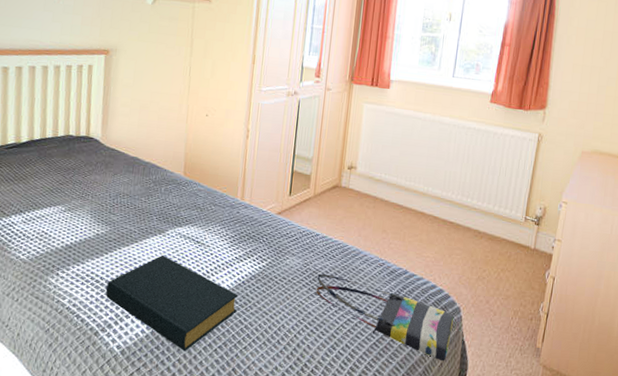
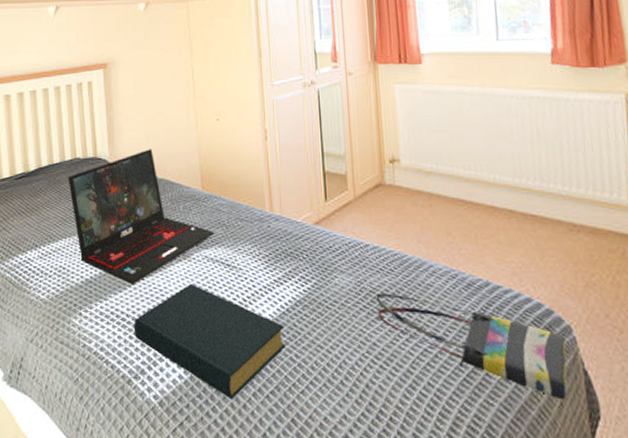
laptop: none [58,134,190,252] -> present [68,149,215,284]

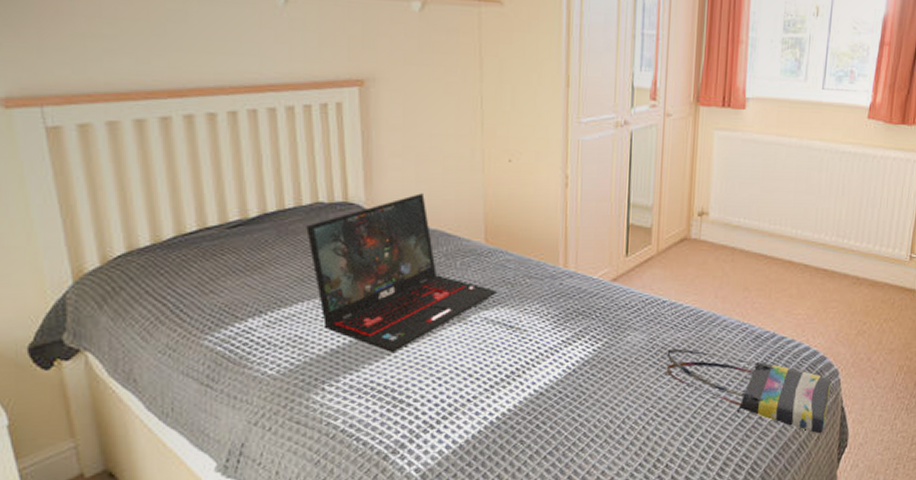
hardback book: present [133,283,285,400] -> none [392,348,569,465]

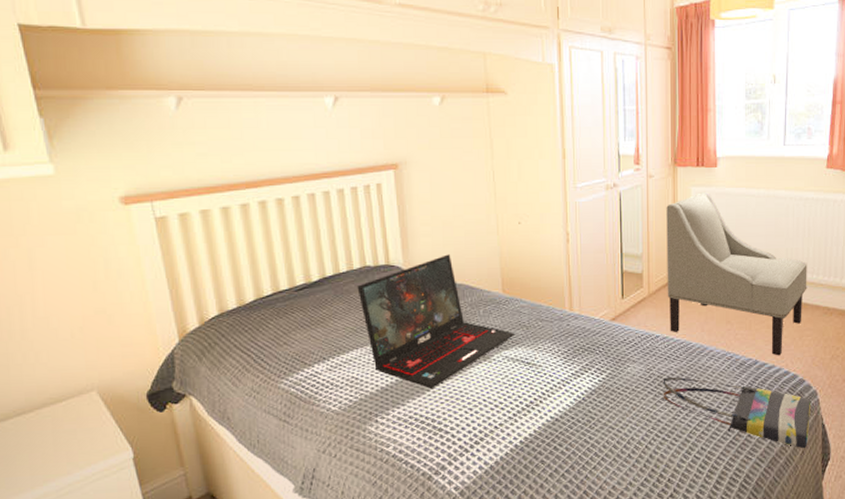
chair: none [678,137,839,329] -> present [666,192,807,356]

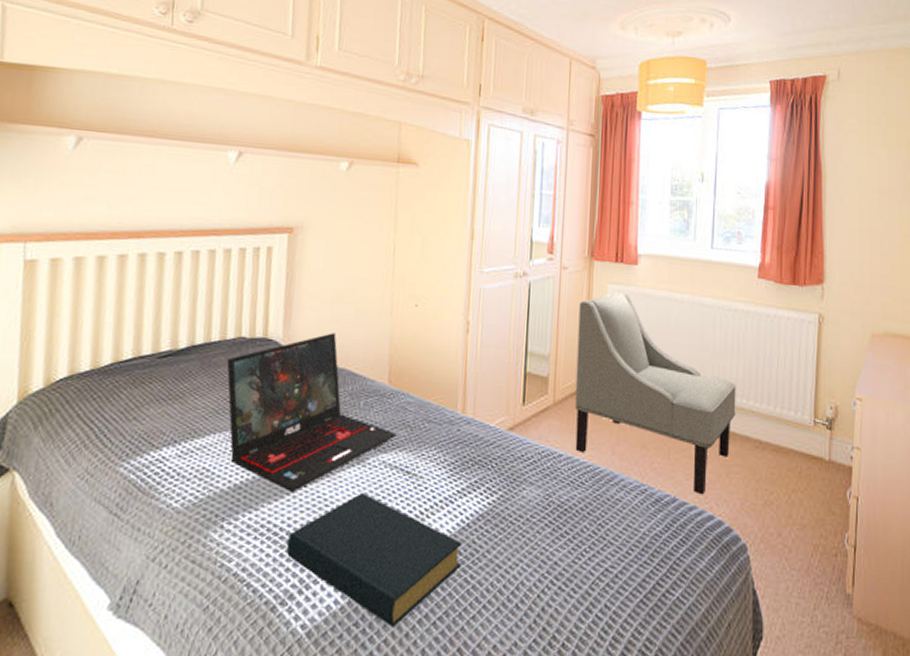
hardback book: none [433,382,580,482] -> present [286,492,462,628]
tote bag: present [663,377,811,449] -> none [562,507,740,621]

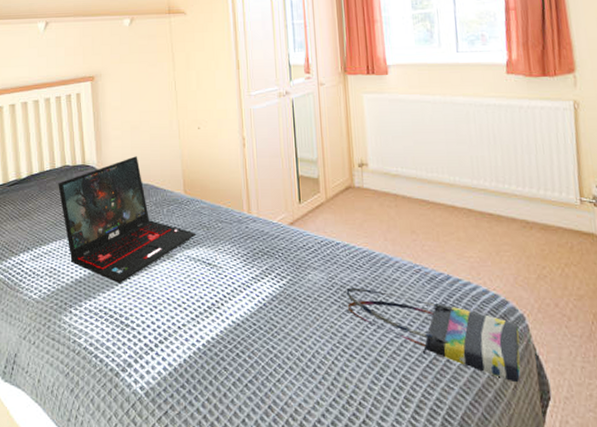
hardback book: present [286,492,462,628] -> none [121,281,263,389]
tote bag: none [562,507,740,621] -> present [346,287,521,383]
chair: present [574,291,736,495] -> none [339,99,500,272]

